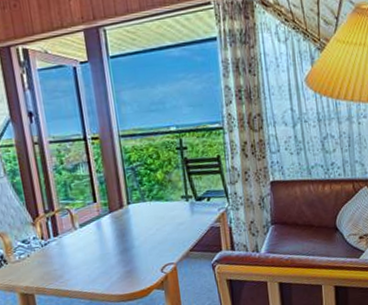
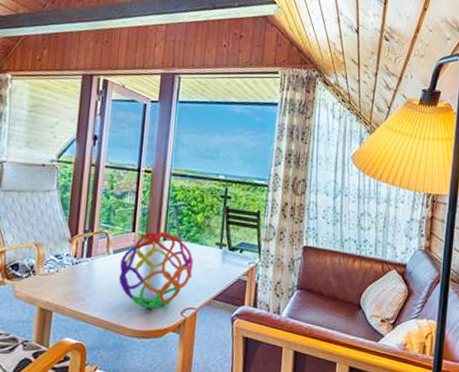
decorative orb: none [89,195,164,273] -> present [119,231,193,308]

